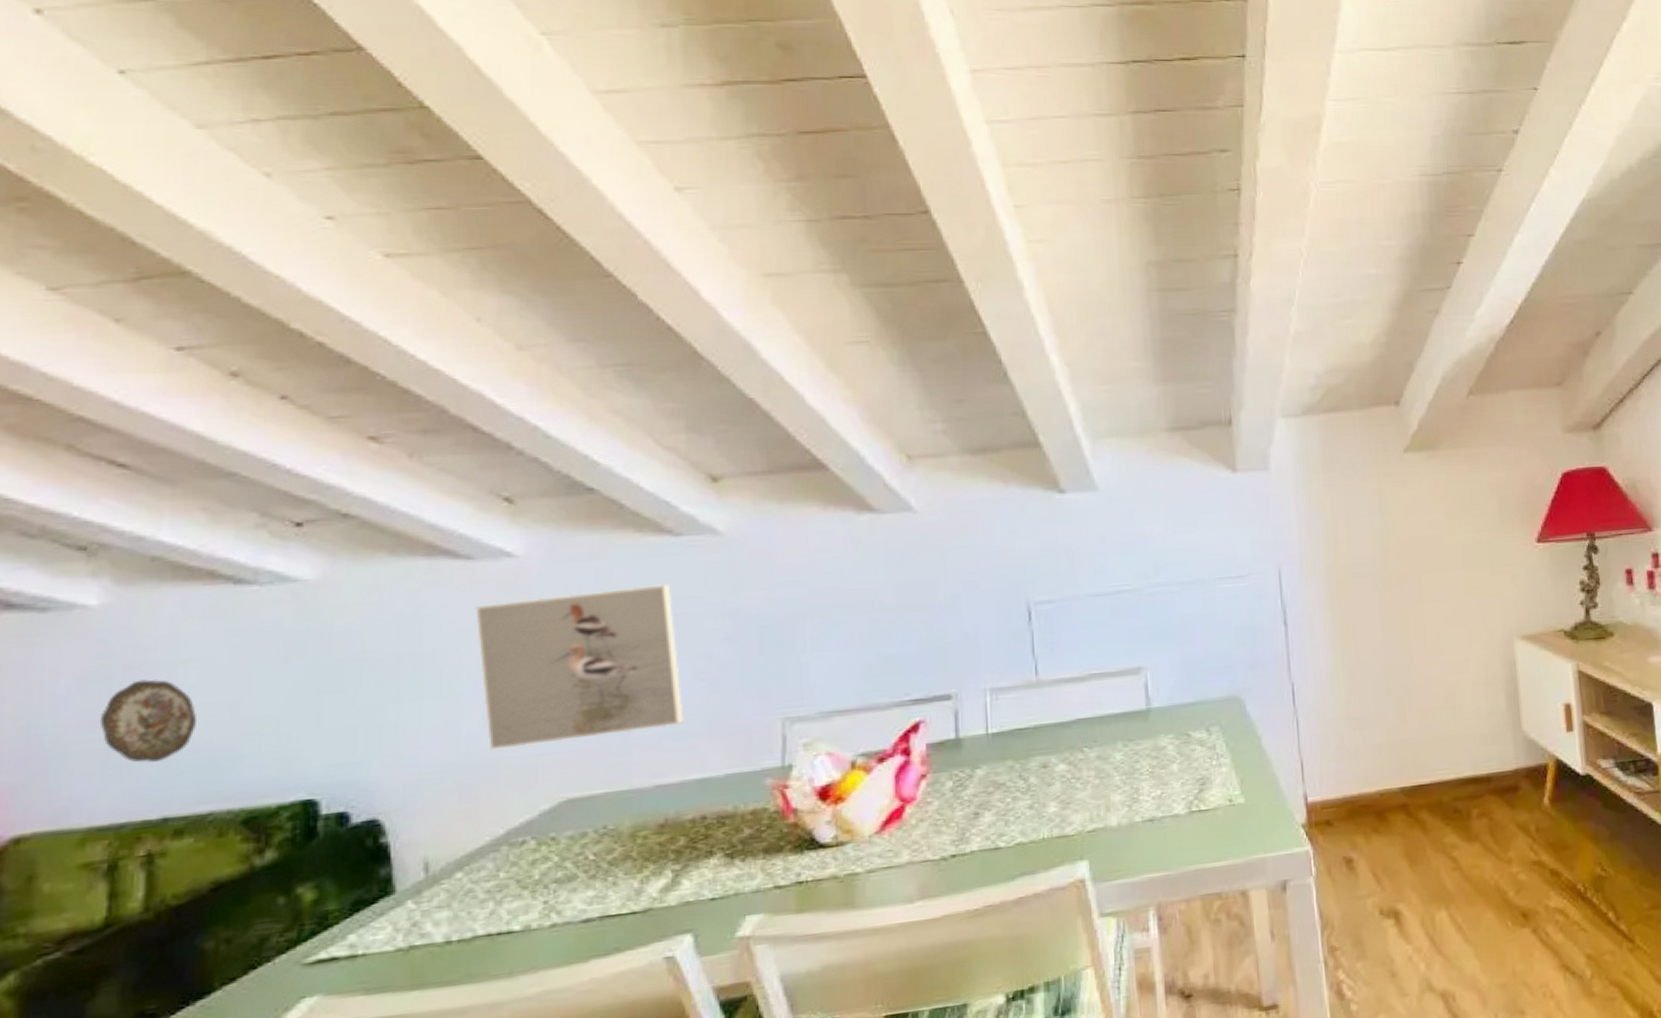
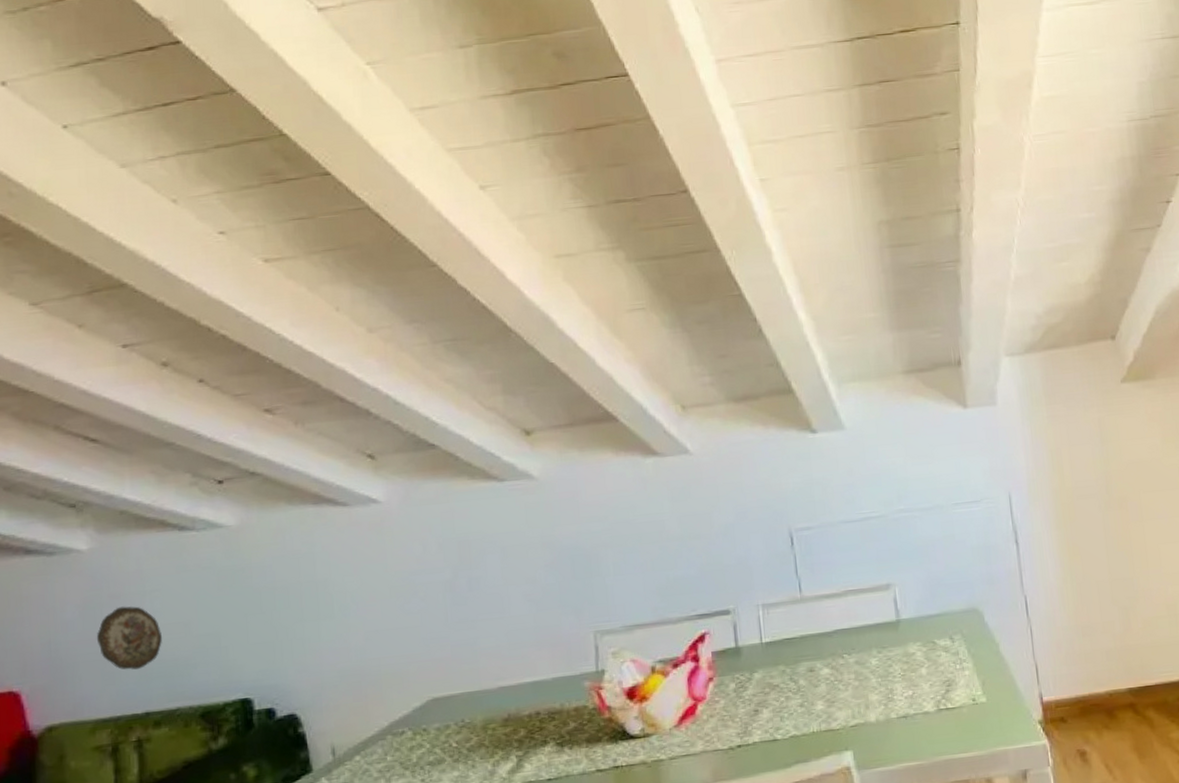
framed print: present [475,584,684,750] -> none [353,522,517,659]

